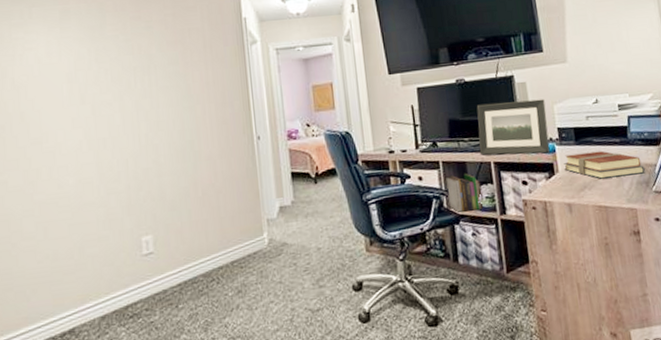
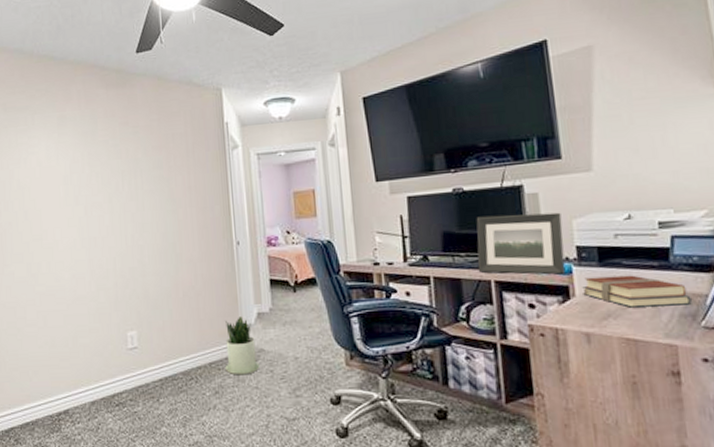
planter: none [247,212,283,272] -> present [225,317,260,375]
books: present [446,172,484,213] -> none [437,290,481,333]

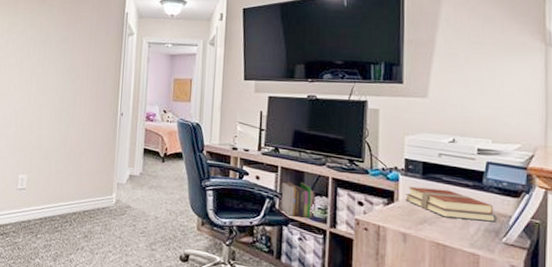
planter: present [225,317,260,375] -> none [95,176,125,225]
books: none [437,290,481,333] -> present [281,181,316,218]
picture frame: present [476,212,566,276] -> none [319,122,396,182]

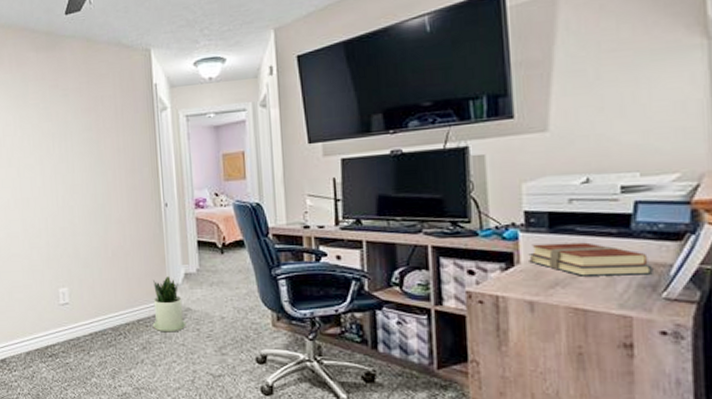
planter: none [95,176,125,225] -> present [152,276,187,333]
books: present [281,181,316,218] -> none [369,255,414,298]

